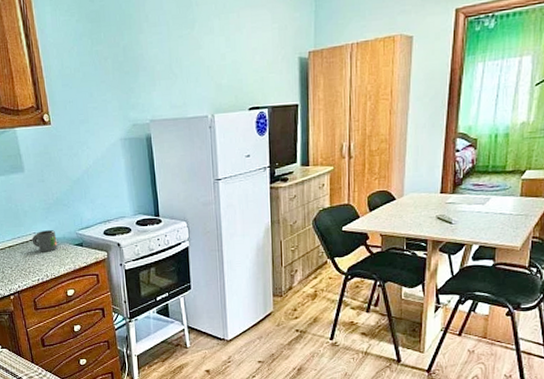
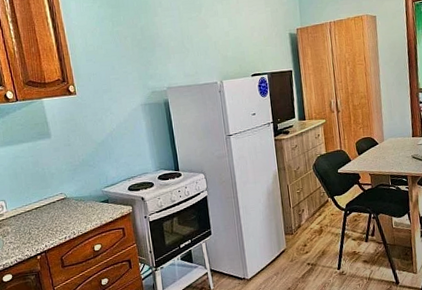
mug: present [31,230,58,252] -> none [58,189,84,211]

